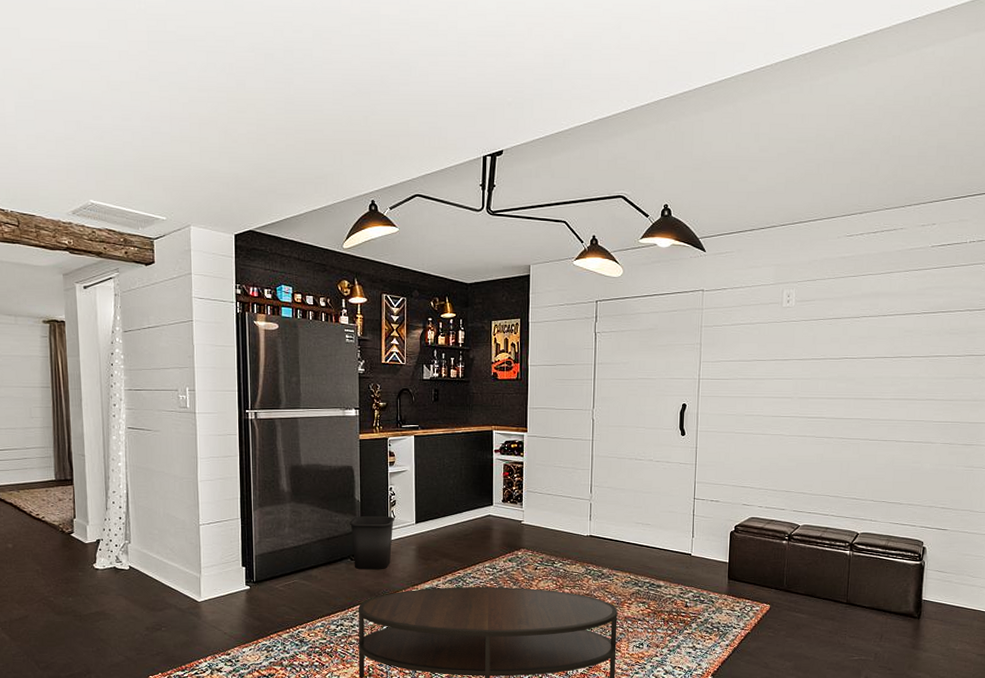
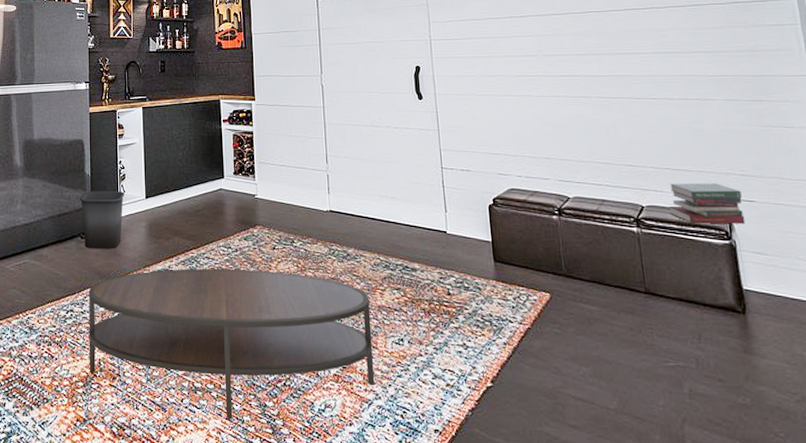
books: none [878,514,938,548] -> present [669,183,746,224]

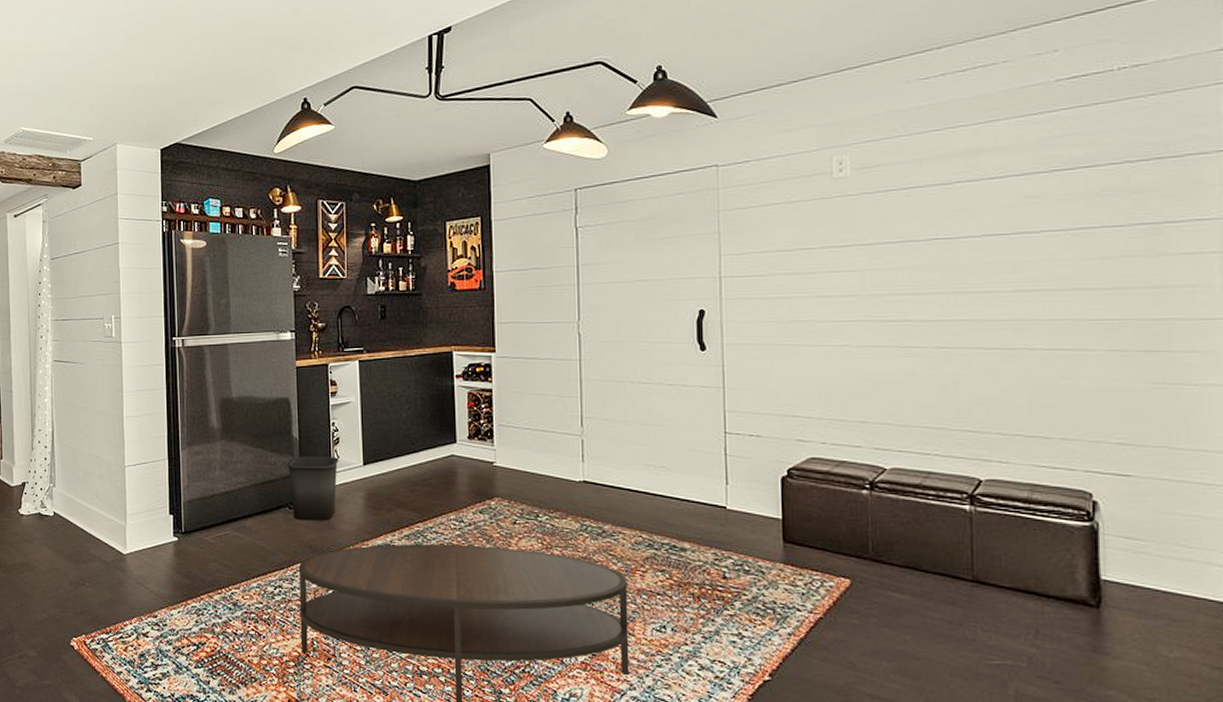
books: present [669,183,746,224] -> none [1015,453,1115,503]

